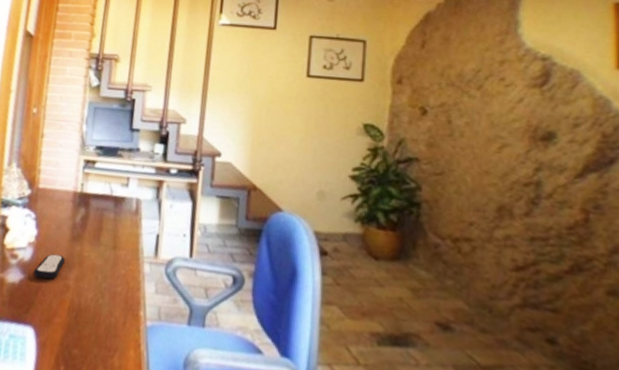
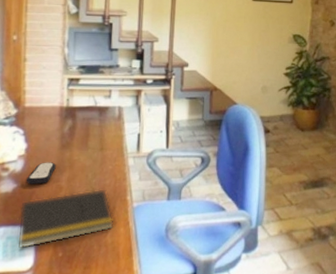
notepad: none [18,295,124,353] -> present [16,189,114,249]

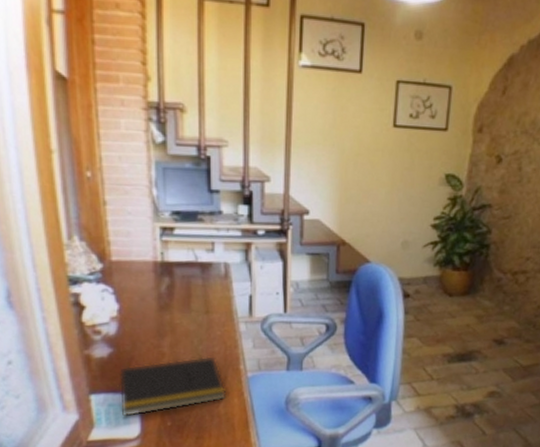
remote control: present [25,162,56,185] -> none [122,325,155,350]

